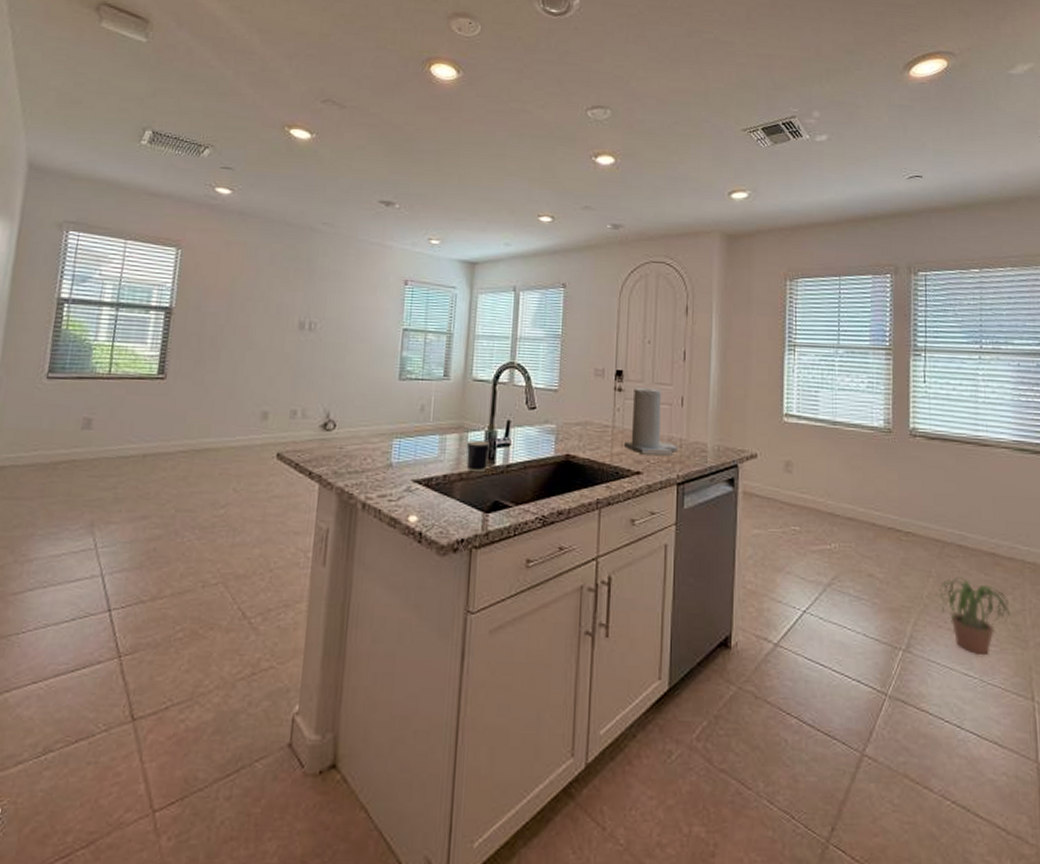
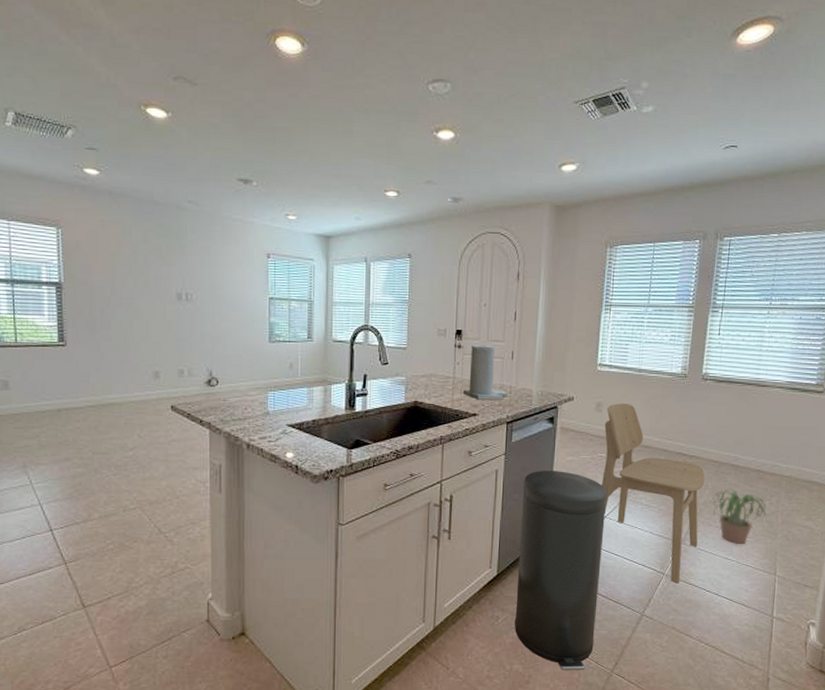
mug: present [466,440,497,473] -> none [330,392,356,418]
pedal bin: none [693,547,806,837] -> present [515,470,608,670]
dining chair: none [796,463,927,709] -> present [601,404,705,584]

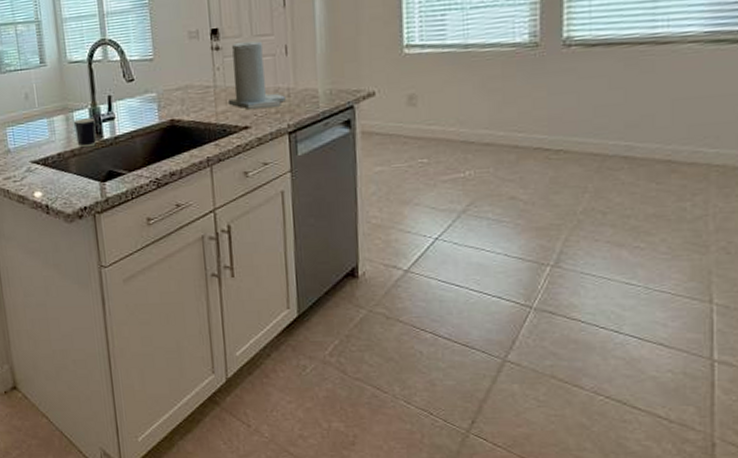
mug: none [330,392,356,418] -> present [73,118,104,148]
pedal bin: present [515,470,608,670] -> none [319,185,439,429]
dining chair: present [601,404,705,584] -> none [422,91,583,319]
potted plant: present [711,488,771,545] -> none [594,188,697,265]

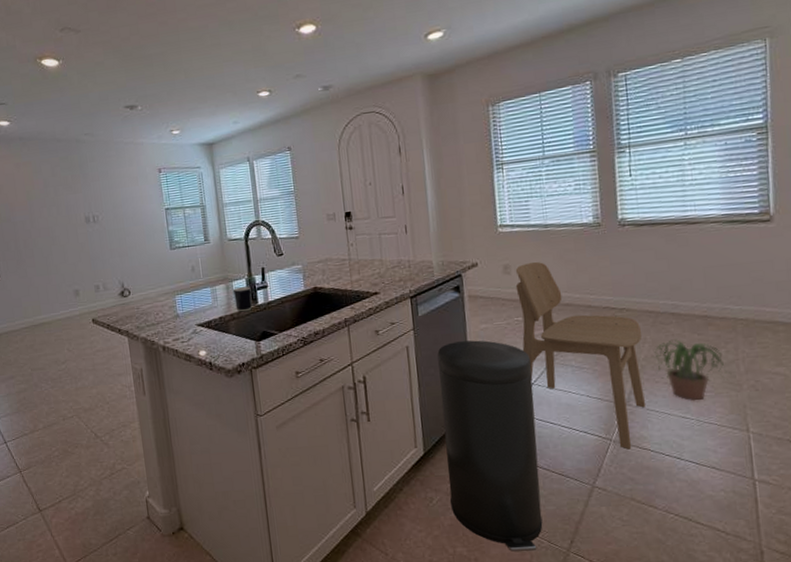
paper towel: present [227,41,286,109] -> none [360,222,407,278]
pedal bin: none [319,185,439,429] -> present [437,340,543,551]
dining chair: none [422,91,583,319] -> present [515,262,647,450]
potted plant: none [594,188,697,265] -> present [653,339,732,401]

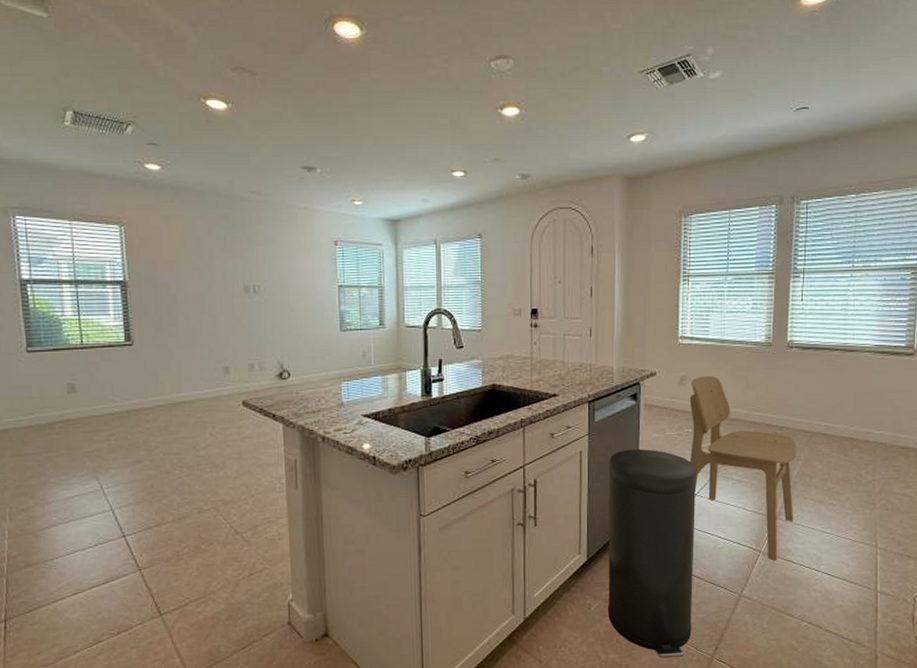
mug: present [232,286,258,312] -> none [405,378,433,405]
potted plant: present [653,339,732,401] -> none [804,458,868,518]

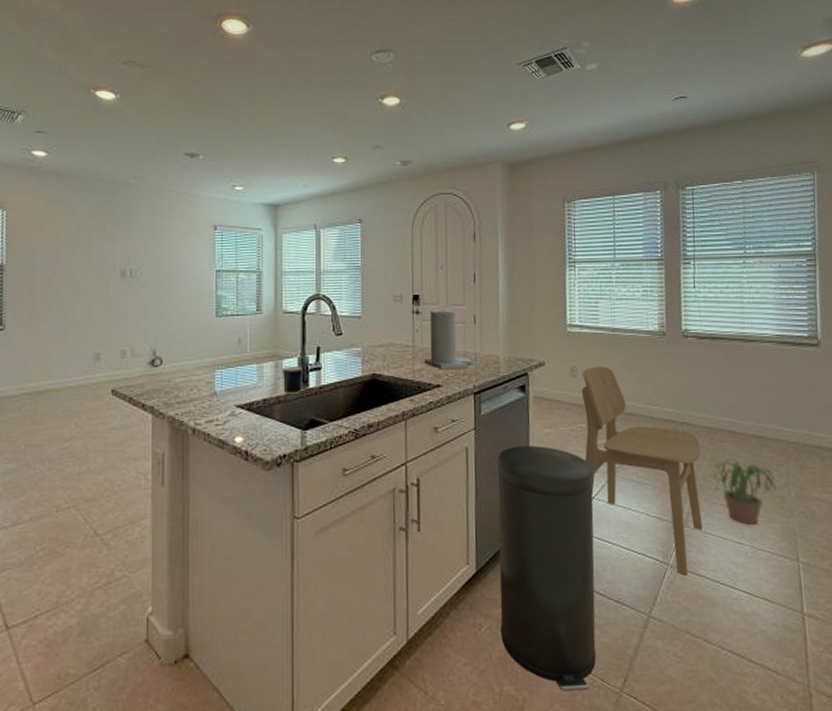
mug: none [405,378,433,405] -> present [282,367,310,395]
paper towel: none [541,323,588,380] -> present [423,309,473,369]
potted plant: none [804,458,868,518] -> present [711,458,783,526]

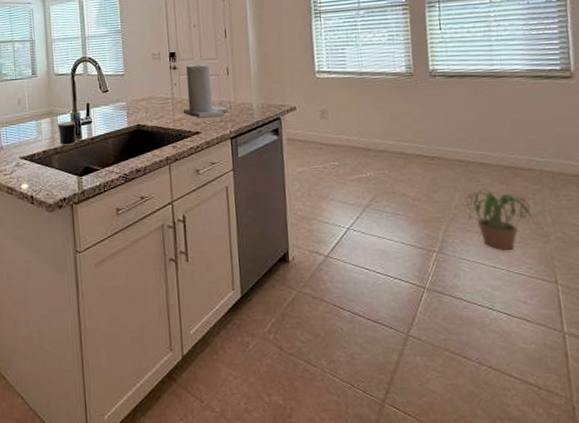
pedal bin: present [498,446,596,691] -> none [256,183,358,401]
dining chair: present [581,367,703,576] -> none [332,108,459,298]

